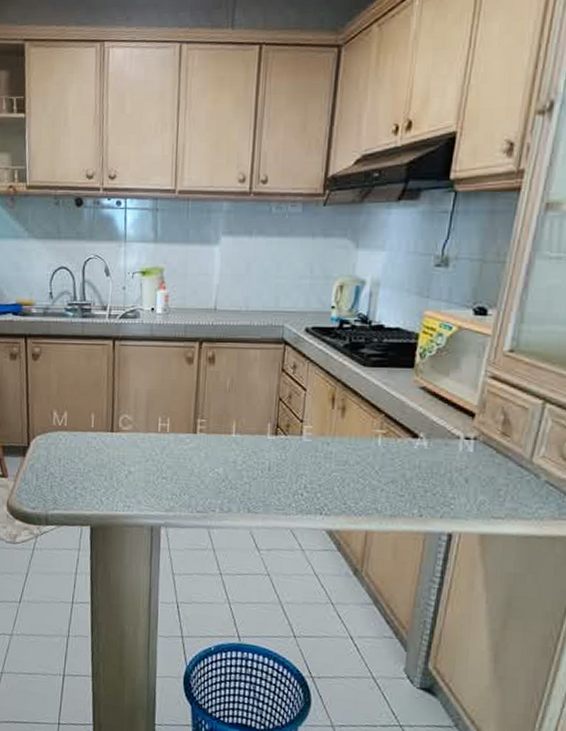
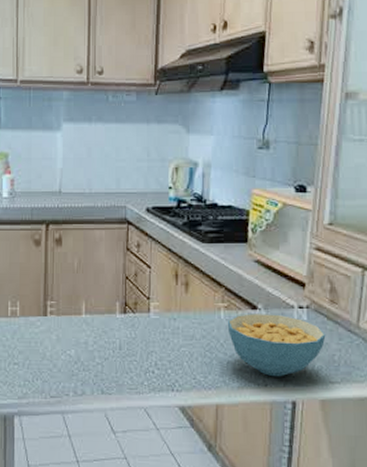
cereal bowl: none [384,442,493,509] -> present [227,313,326,377]

